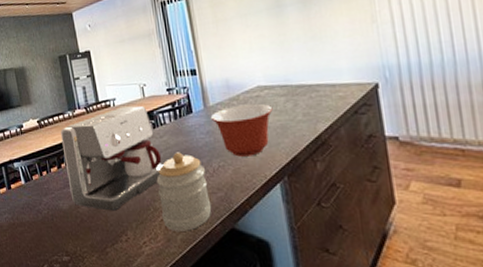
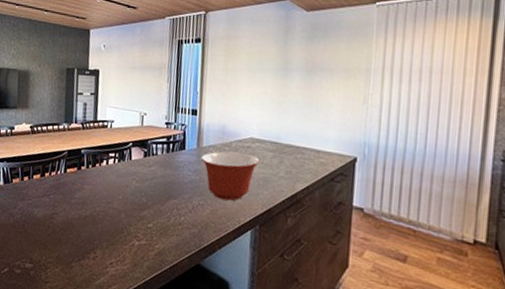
coffee maker: present [61,105,164,211] -> none [48,130,147,228]
jar: present [156,152,212,231] -> none [134,183,185,260]

